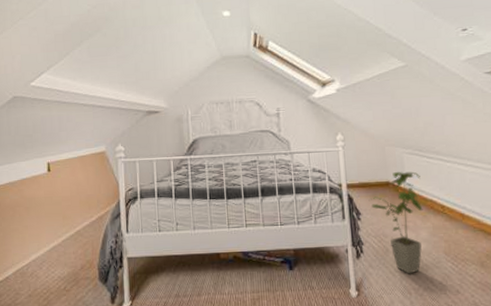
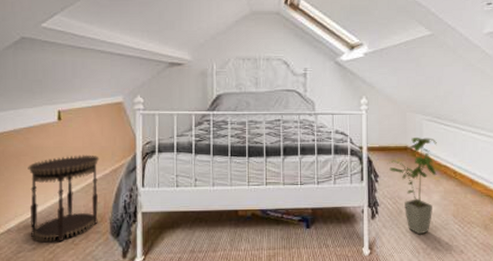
side table: none [22,203,87,289] -> present [28,155,100,242]

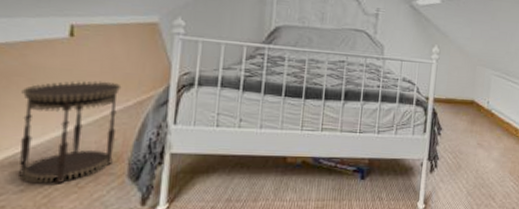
house plant: present [387,138,437,235] -> none [451,92,503,191]

